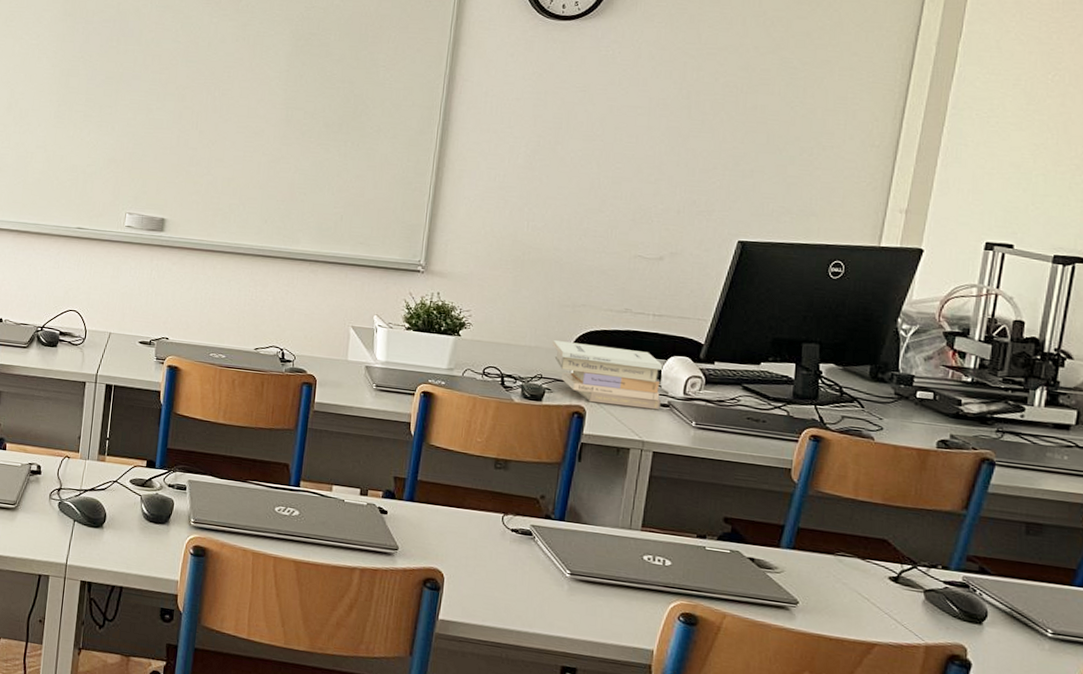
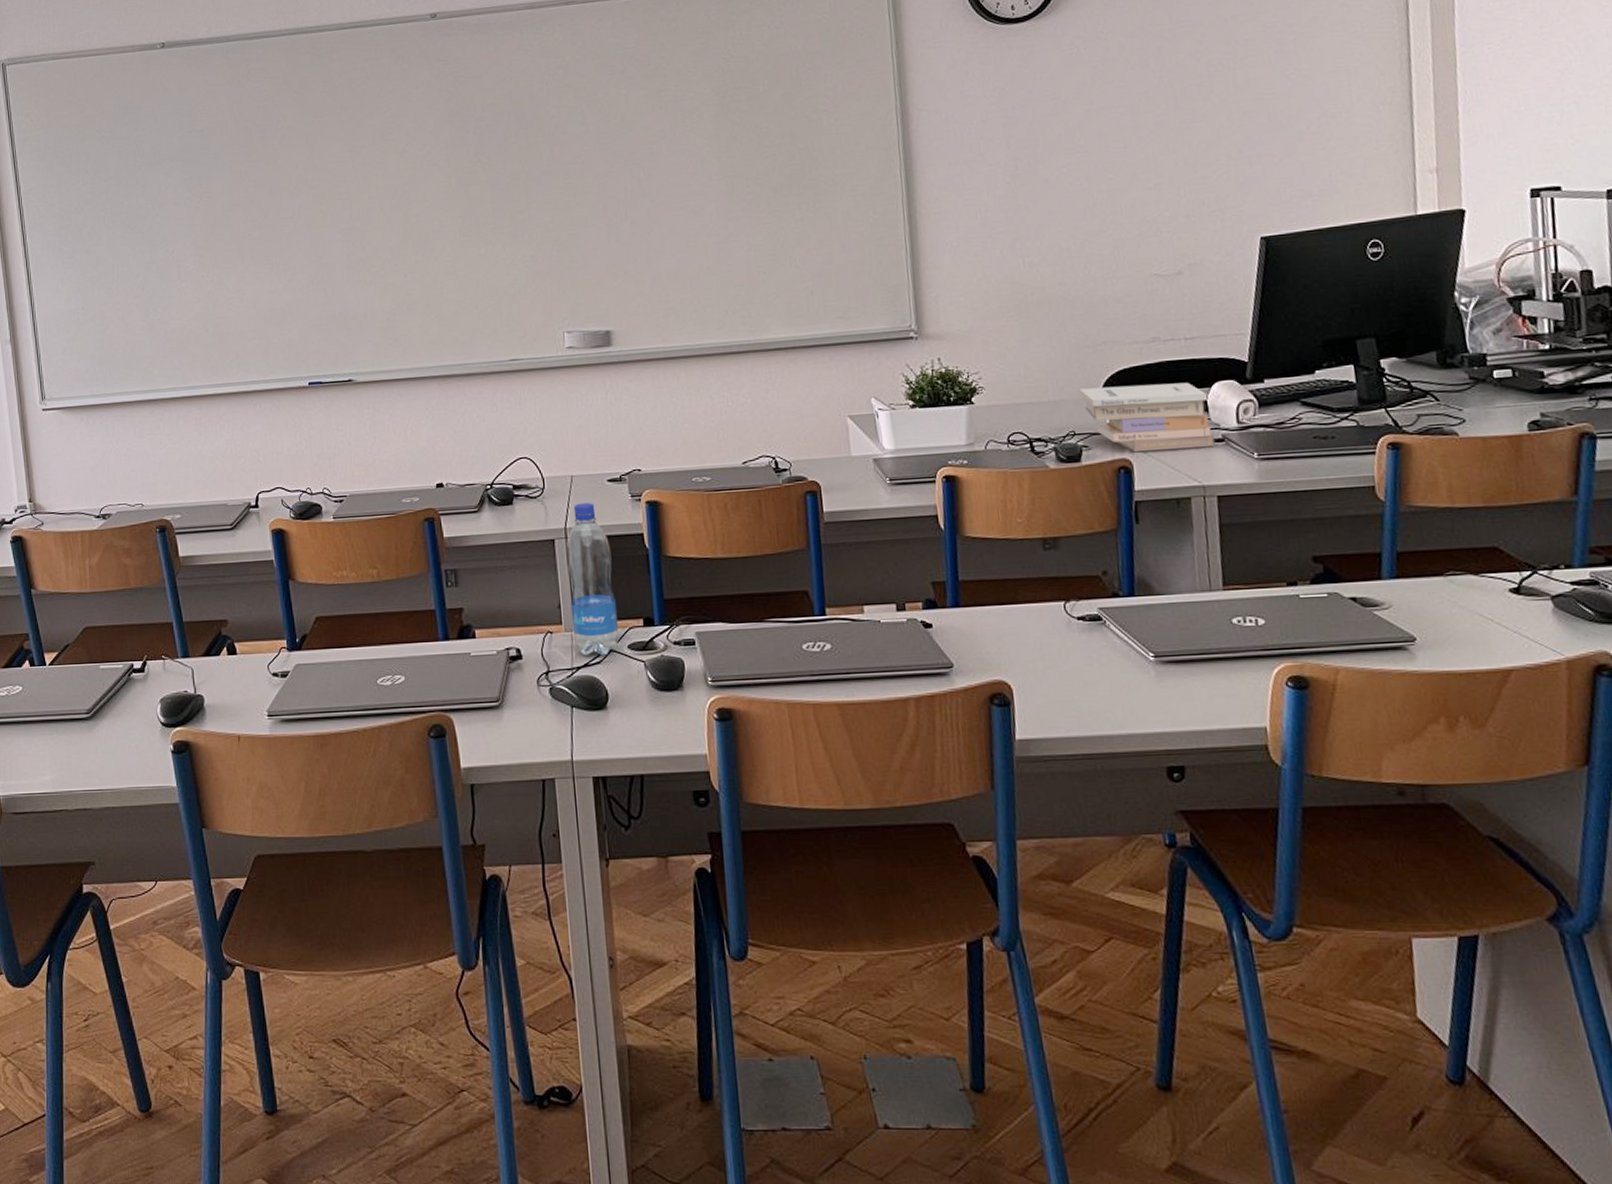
bottle: none [87,356,131,486] -> present [566,503,619,657]

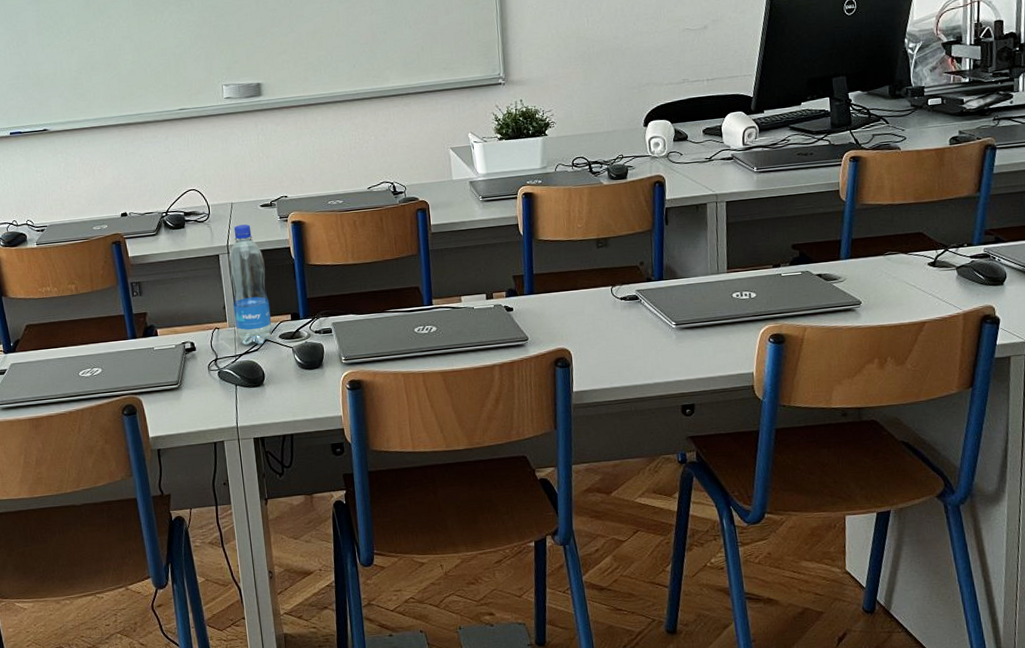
books: present [1079,382,1215,453] -> none [627,114,726,170]

